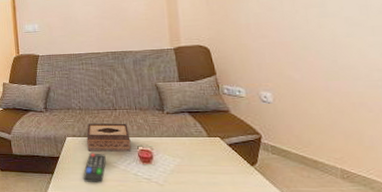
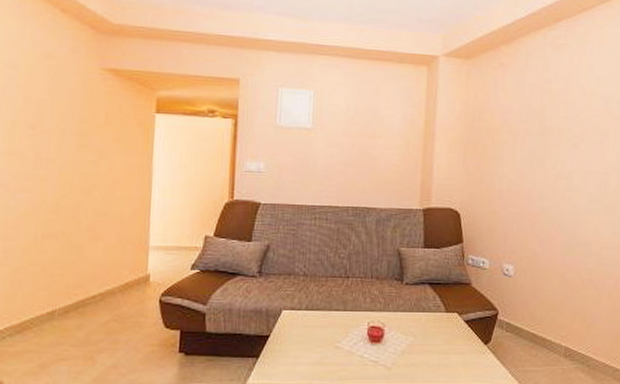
remote control: present [83,153,106,184] -> none [296,330,329,369]
tissue box: present [86,123,131,152] -> none [307,293,361,329]

